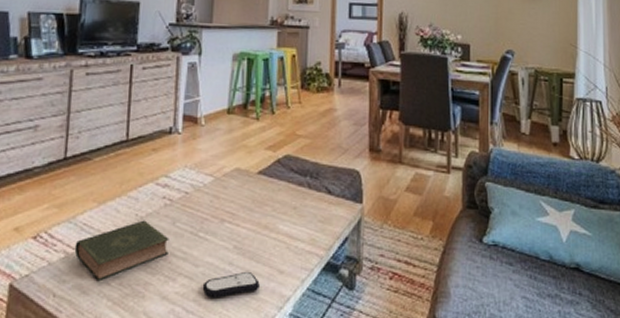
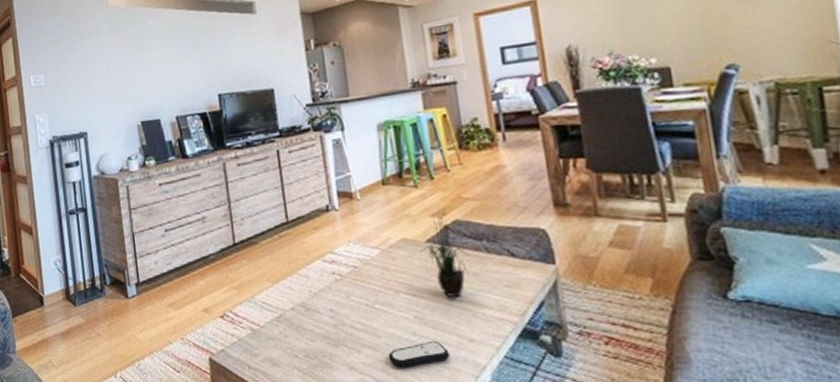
book: present [74,220,169,280] -> none [258,296,348,353]
potted plant: none [250,142,293,230] -> present [420,208,469,298]

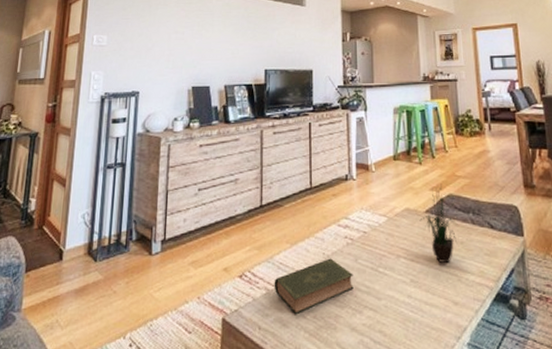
book: none [258,296,348,353] -> present [274,258,354,314]
remote control: present [388,340,450,368] -> none [386,303,437,329]

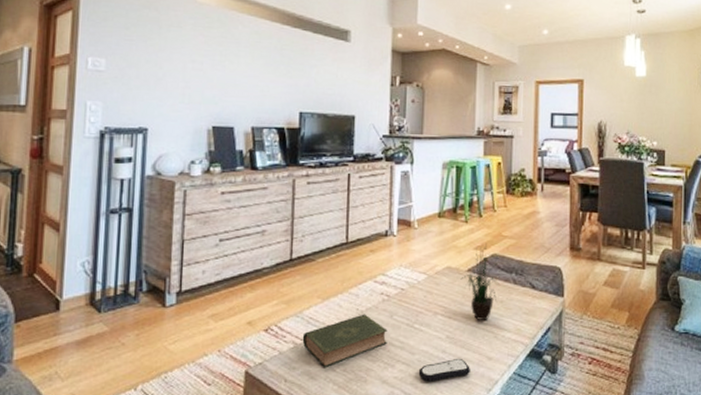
remote control: none [386,303,437,329] -> present [418,358,470,382]

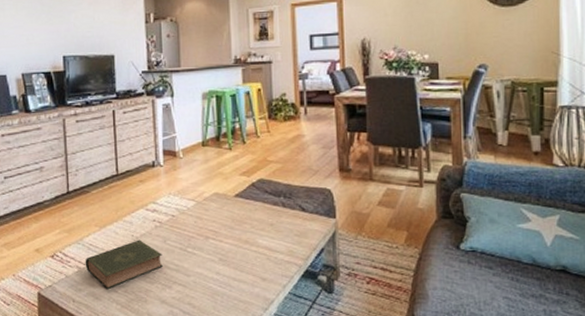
remote control: present [418,358,470,382] -> none [195,279,245,302]
potted plant: present [460,243,500,322] -> none [229,168,268,244]

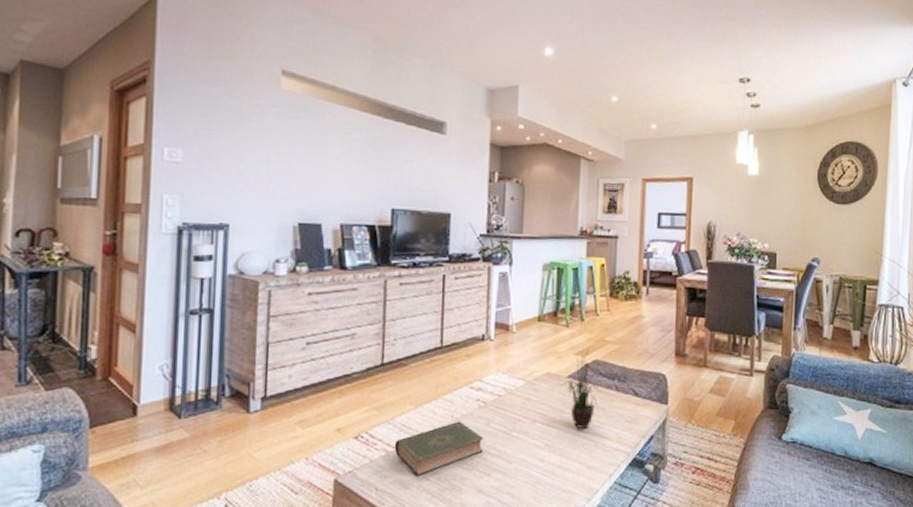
potted plant: none [229,168,268,244] -> present [560,348,601,430]

